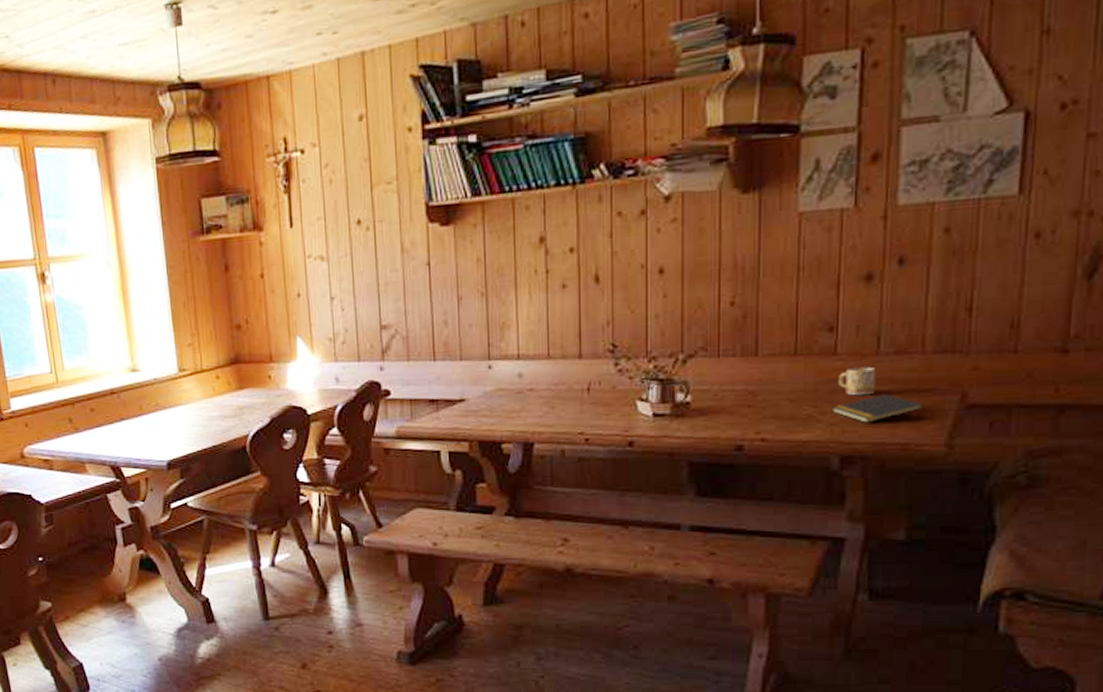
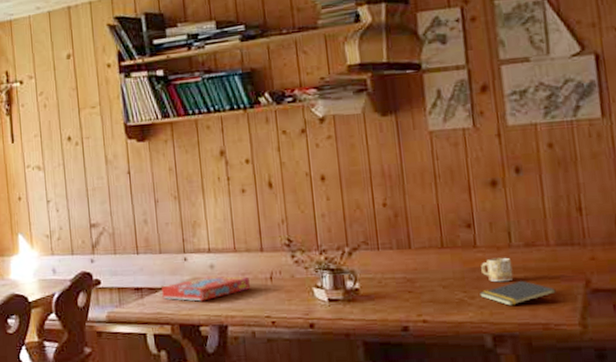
snack box: none [460,386,564,416] -> present [162,275,251,302]

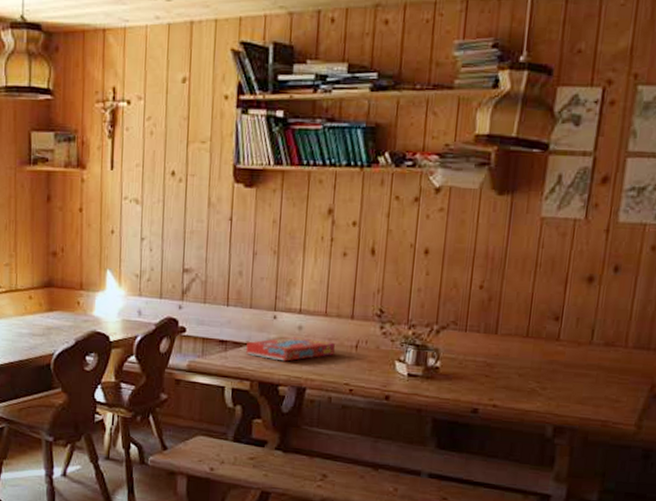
notepad: present [480,280,556,306] -> none [551,377,622,401]
mug: present [481,257,514,282] -> none [558,352,589,378]

